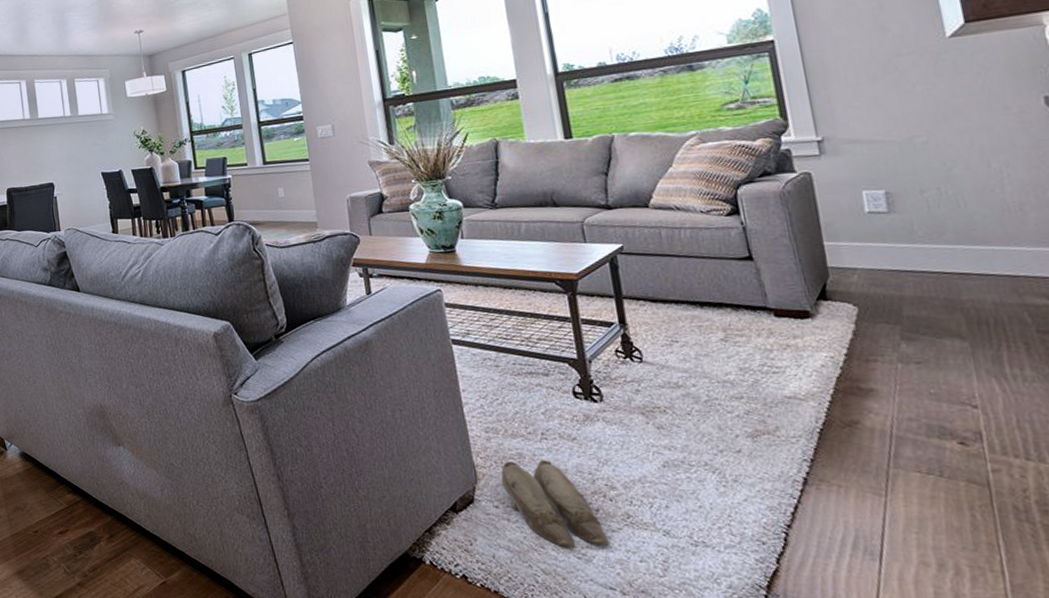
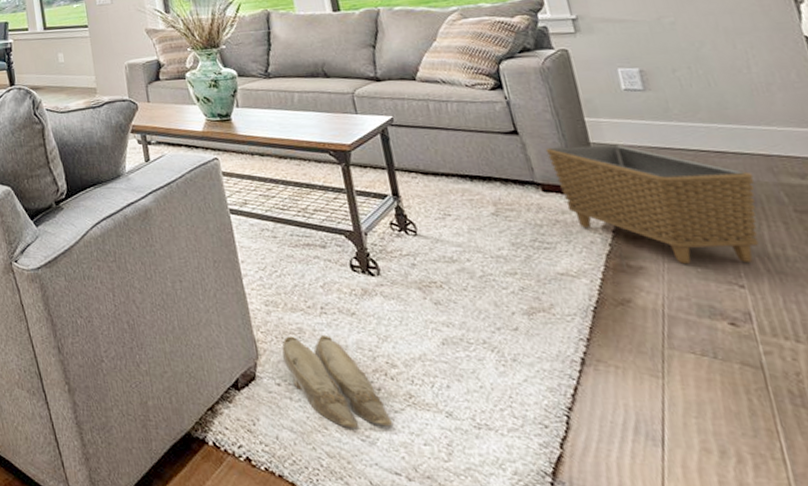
storage basket: none [780,268,998,387] -> present [545,144,760,265]

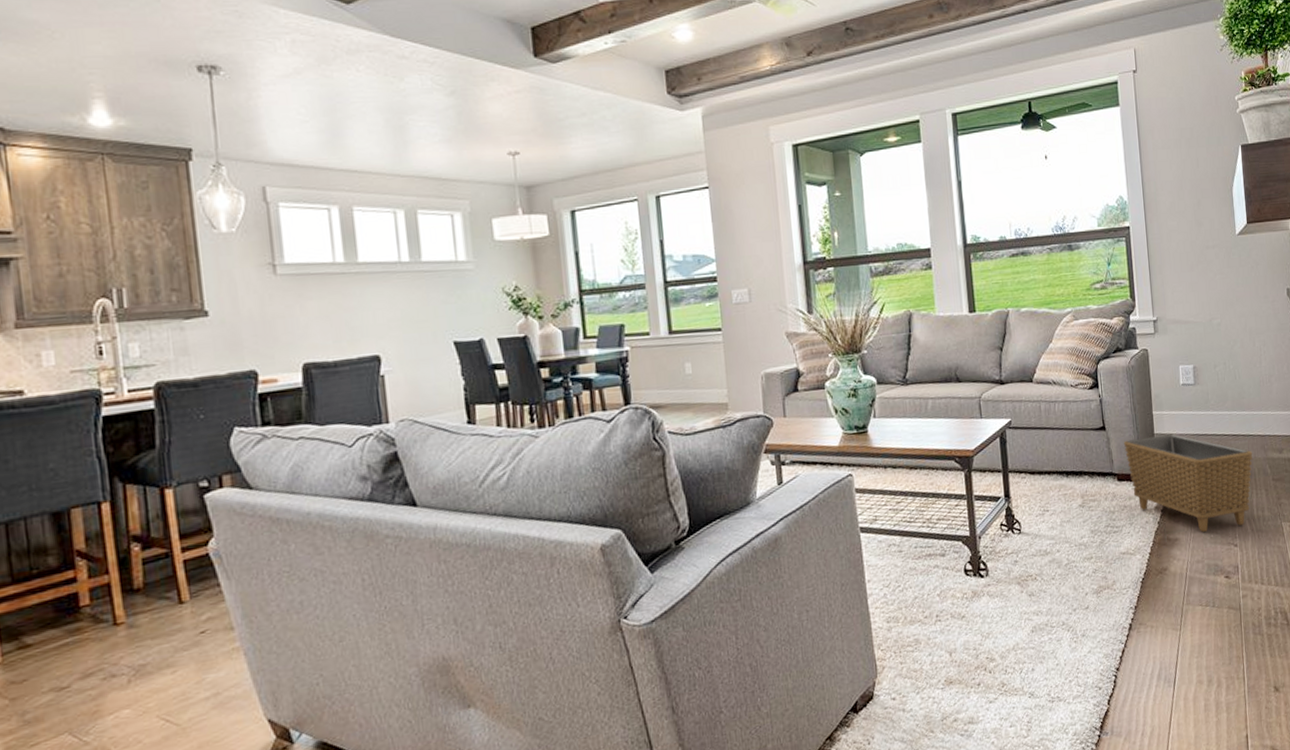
slippers: present [282,336,394,429] -> none [899,642,988,727]

